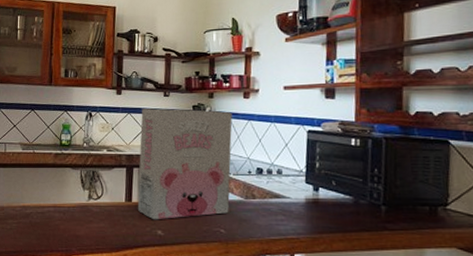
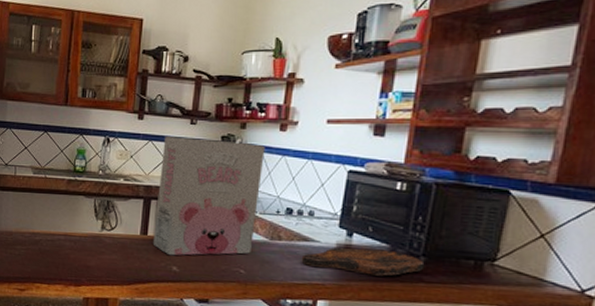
cutting board: none [275,201,386,227] -> present [301,247,425,276]

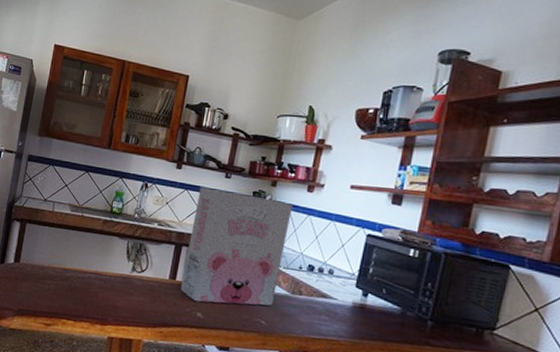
cutting board: present [301,247,425,276] -> none [319,306,432,337]

